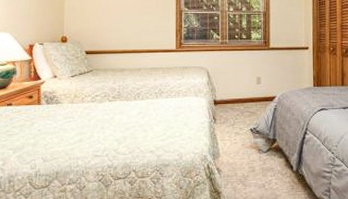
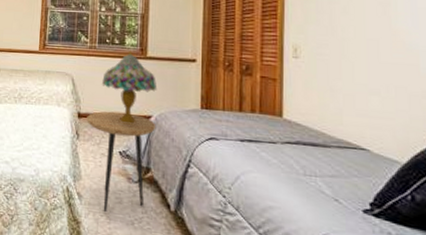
side table: none [222,96,280,180] -> present [87,111,156,212]
table lamp: none [233,43,279,106] -> present [102,50,158,125]

